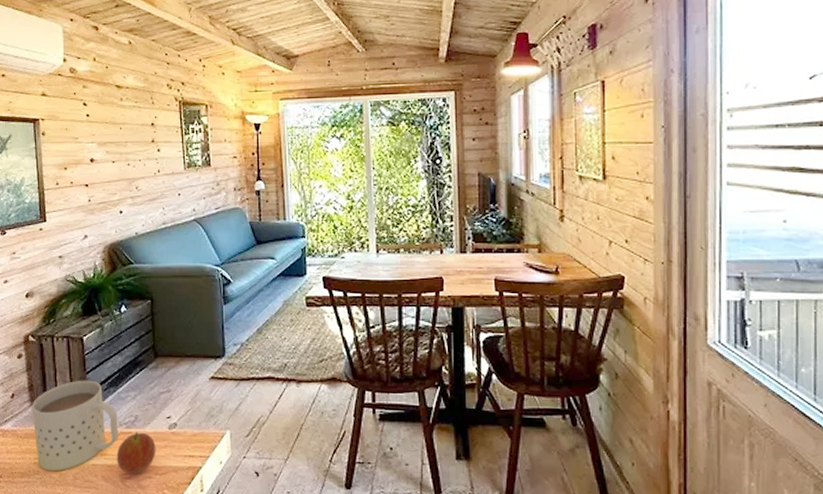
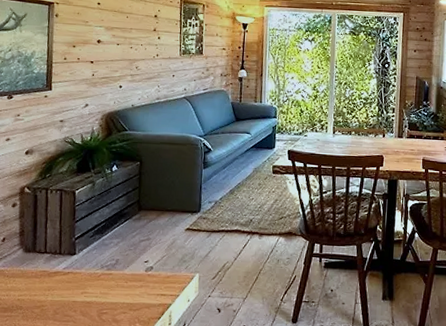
mug: present [32,380,118,472] -> none [20,227,101,307]
fruit: present [116,432,156,474] -> none [95,273,133,310]

